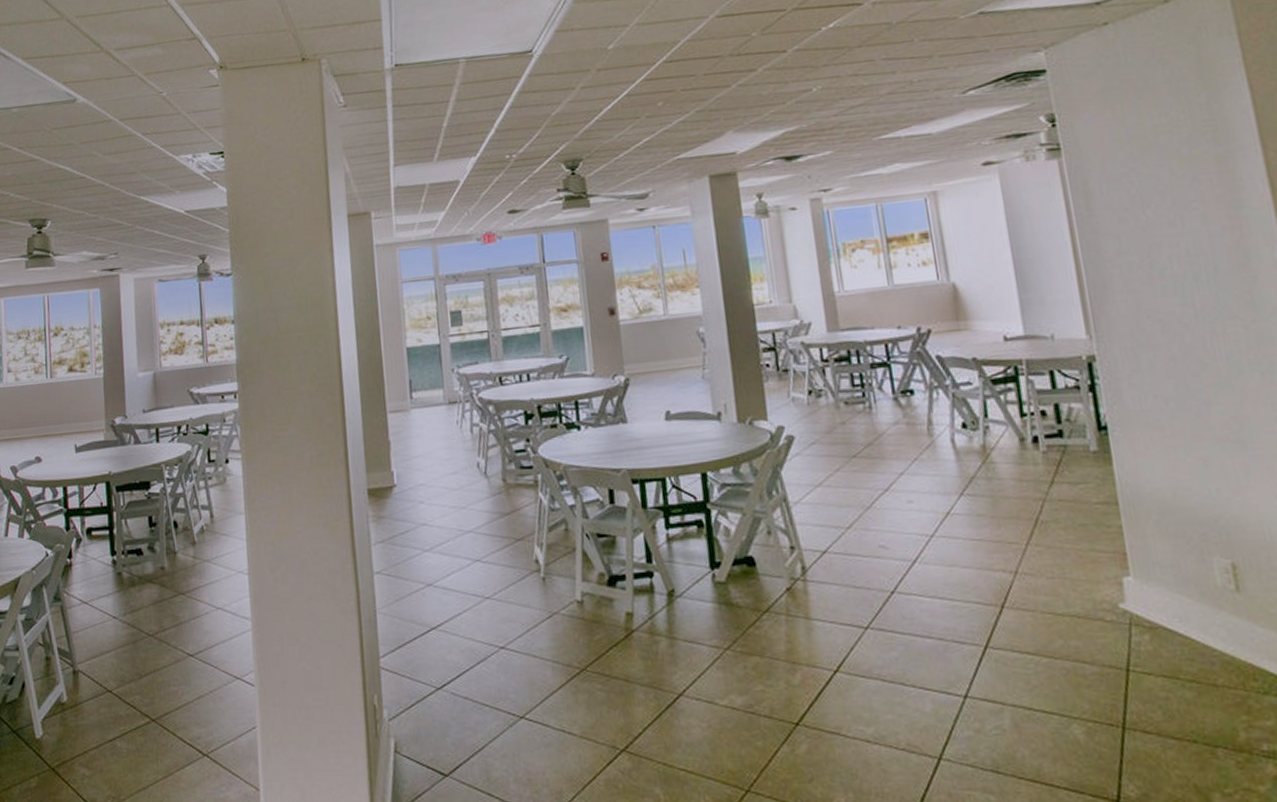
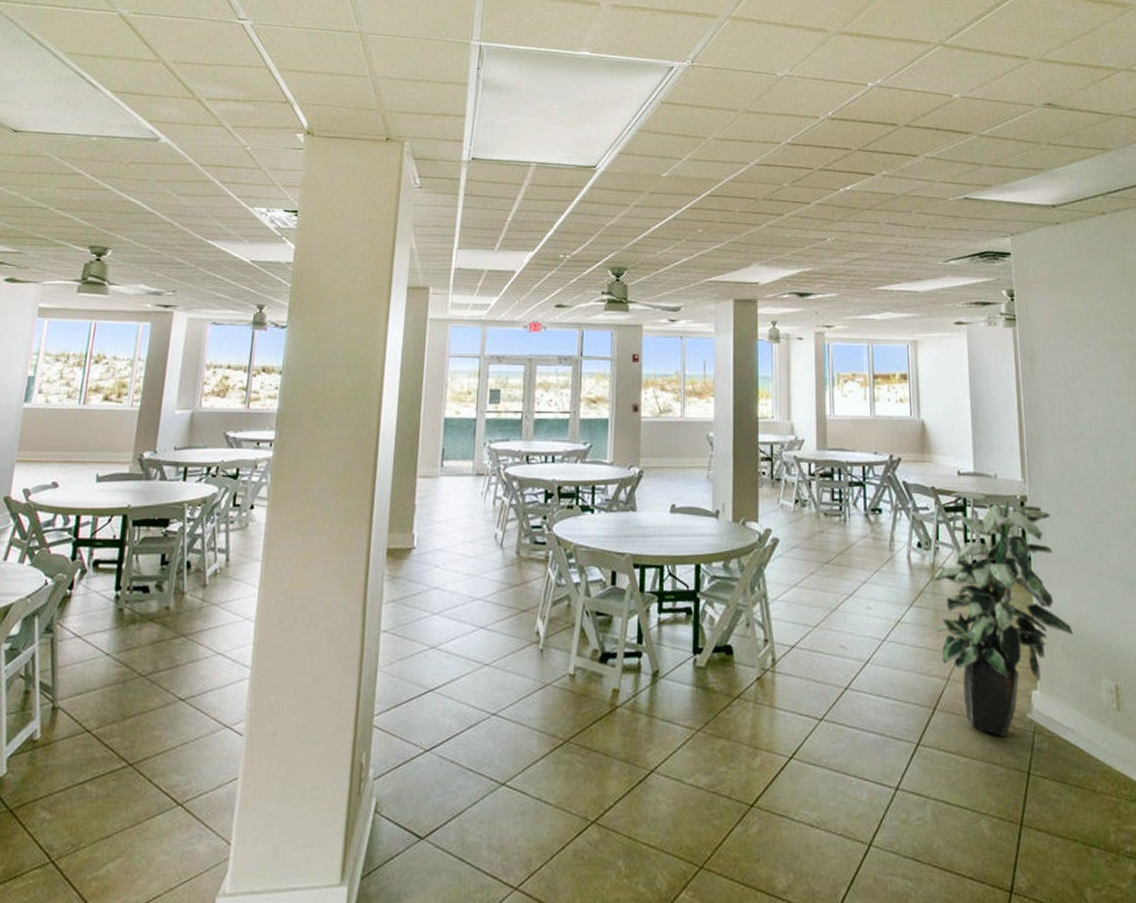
indoor plant: none [985,357,1171,632] -> present [933,490,1074,737]

